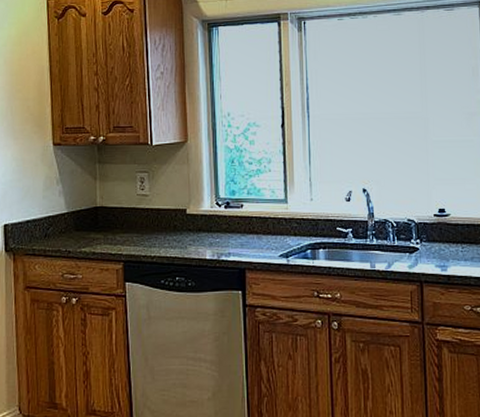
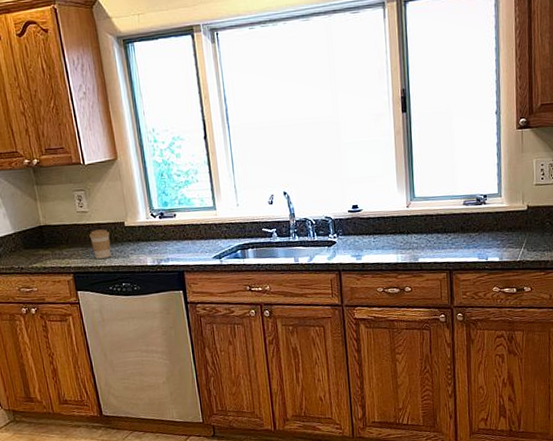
coffee cup: none [147,216,169,247] -> present [89,229,111,259]

